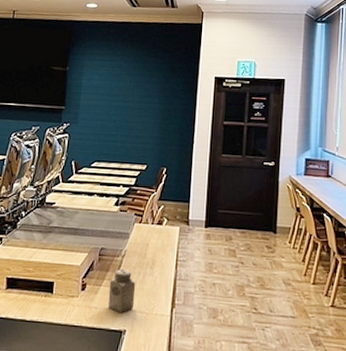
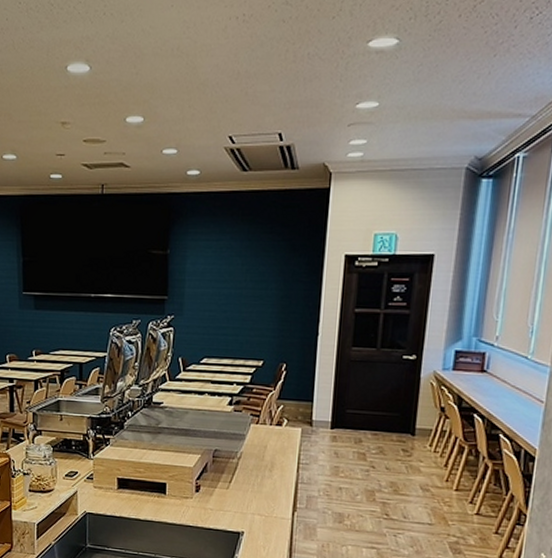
salt shaker: present [107,269,136,314] -> none [224,471,254,516]

